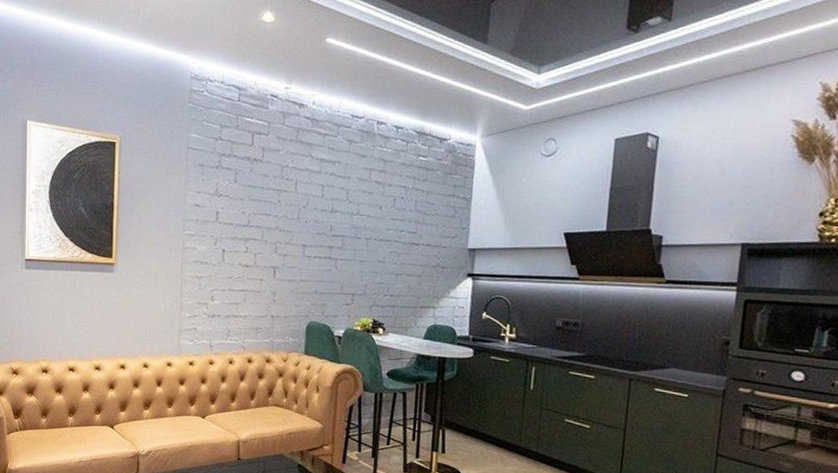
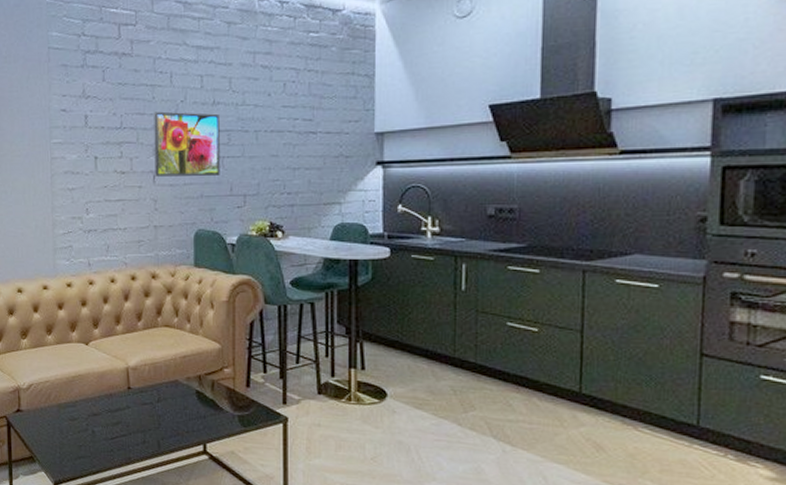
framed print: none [275,214,336,275] -> present [154,111,220,177]

